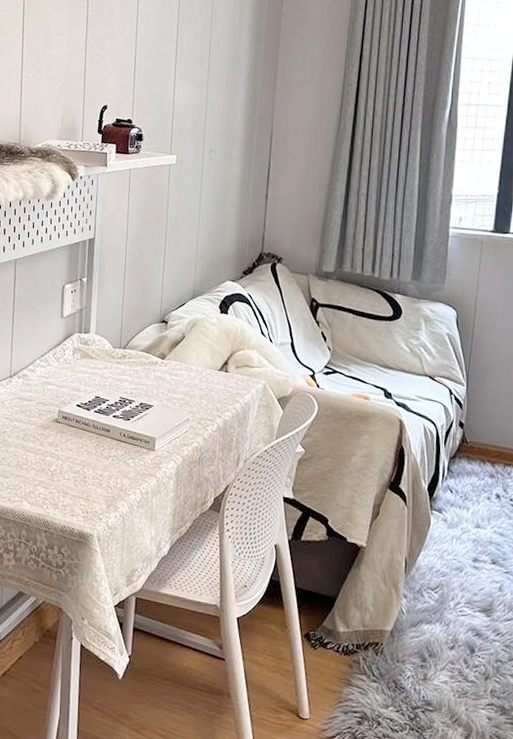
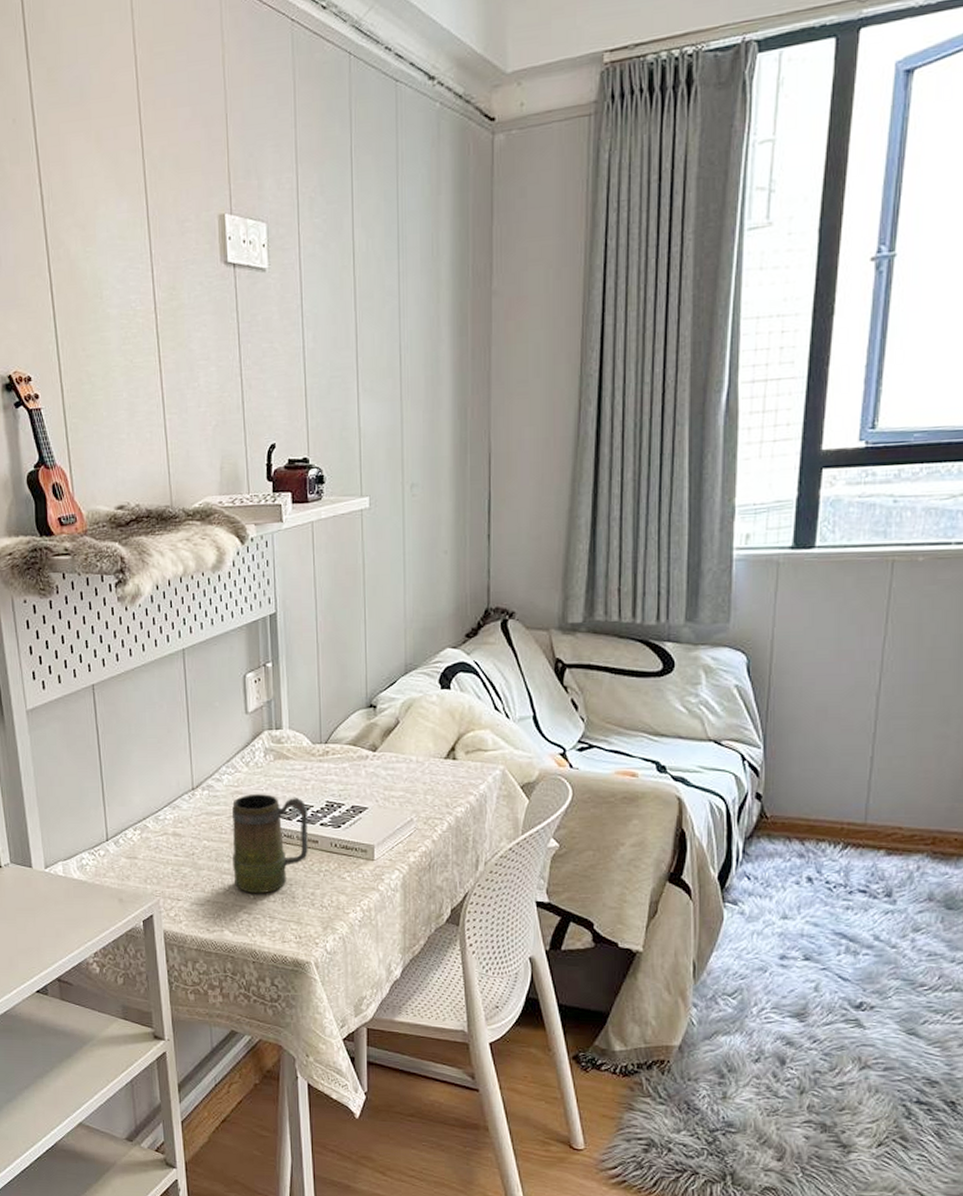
mug: none [36,385,105,472] -> present [231,794,309,894]

